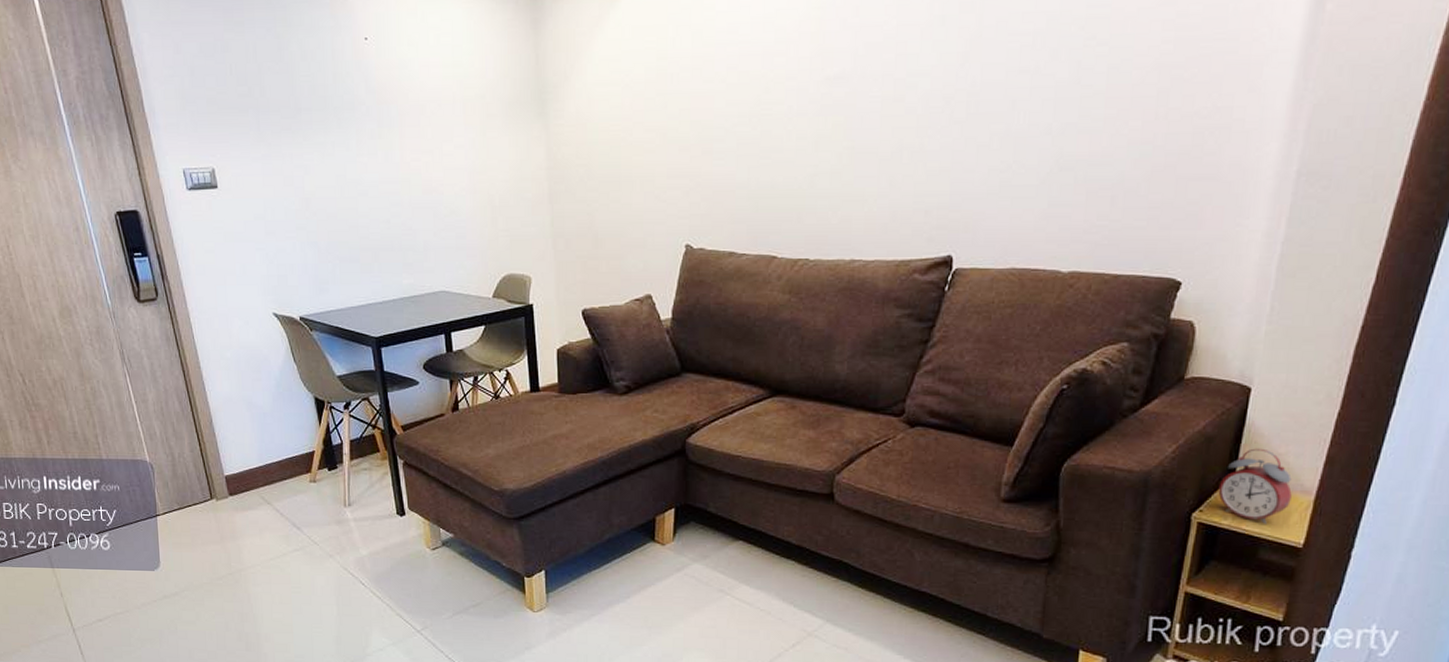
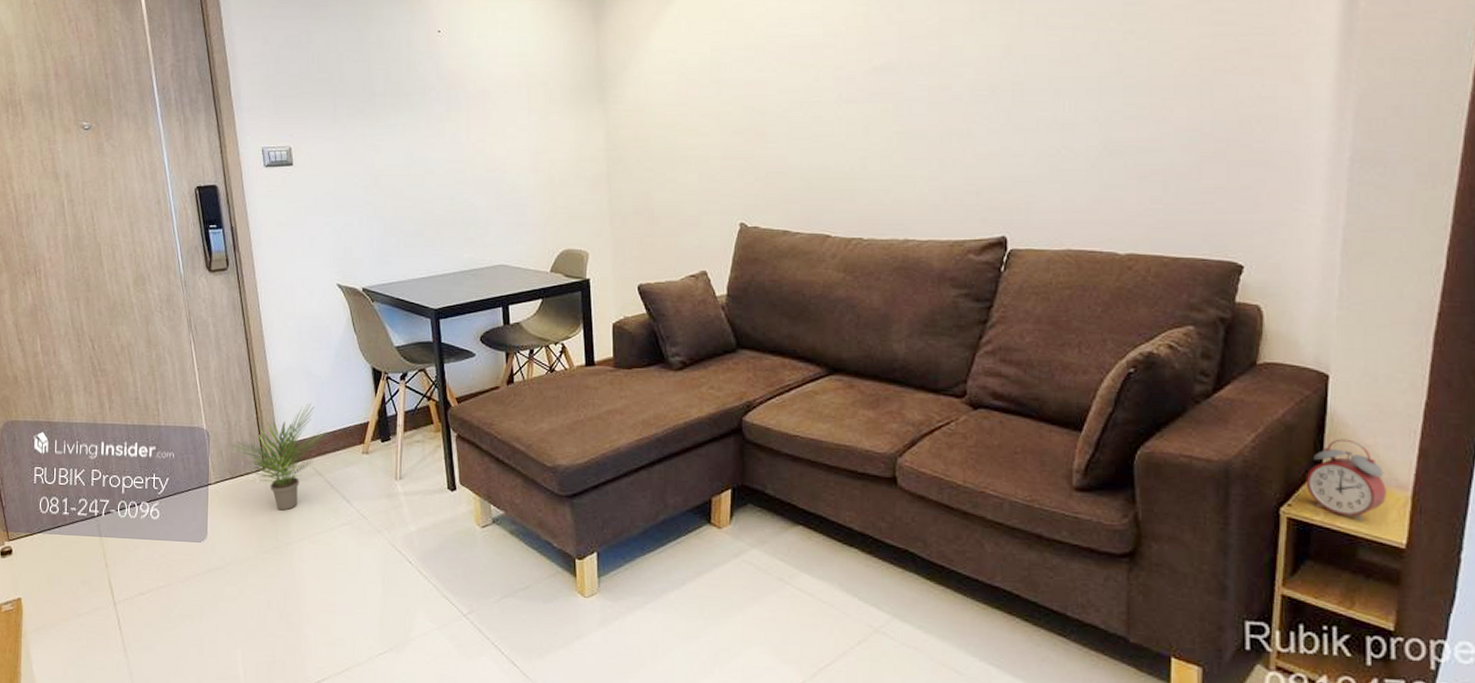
potted plant: none [178,434,275,539] -> present [232,403,328,511]

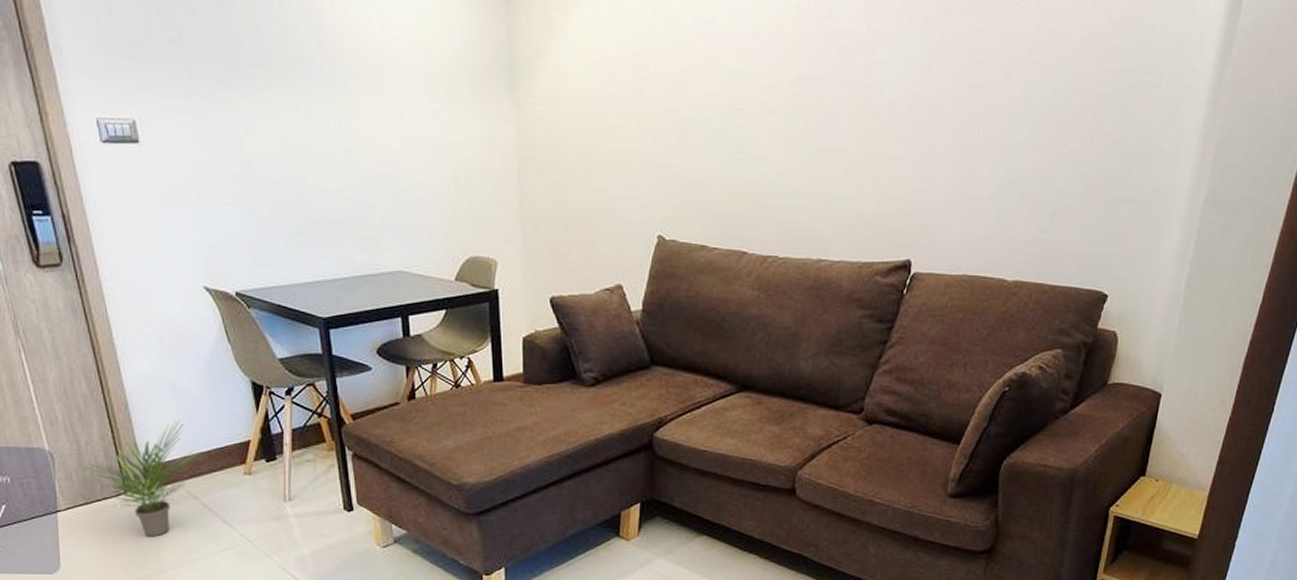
alarm clock: present [1306,439,1386,521] -> none [1131,449,1191,517]

